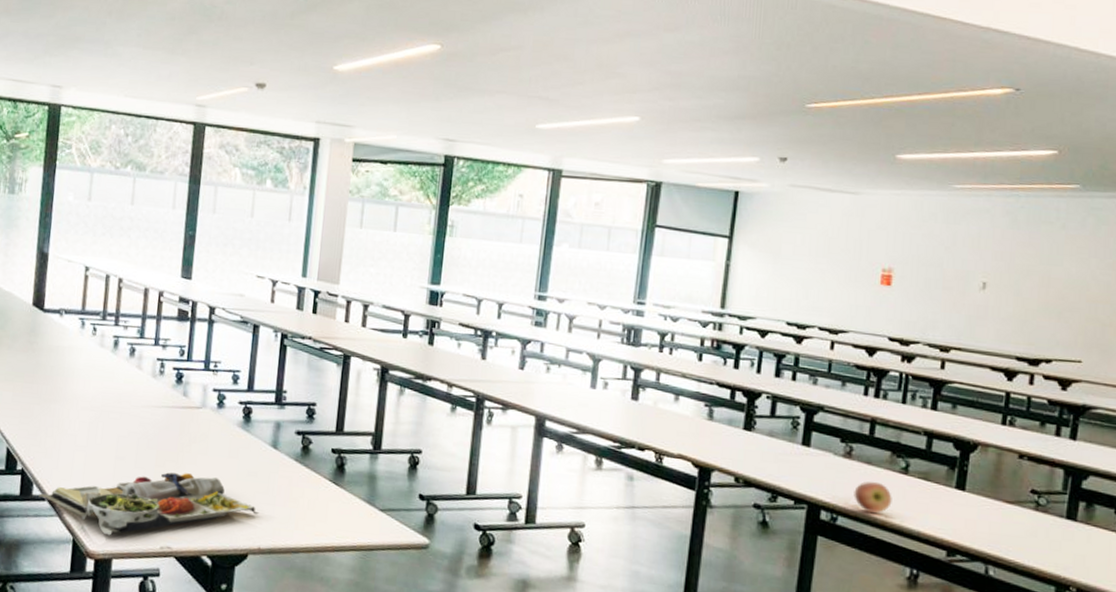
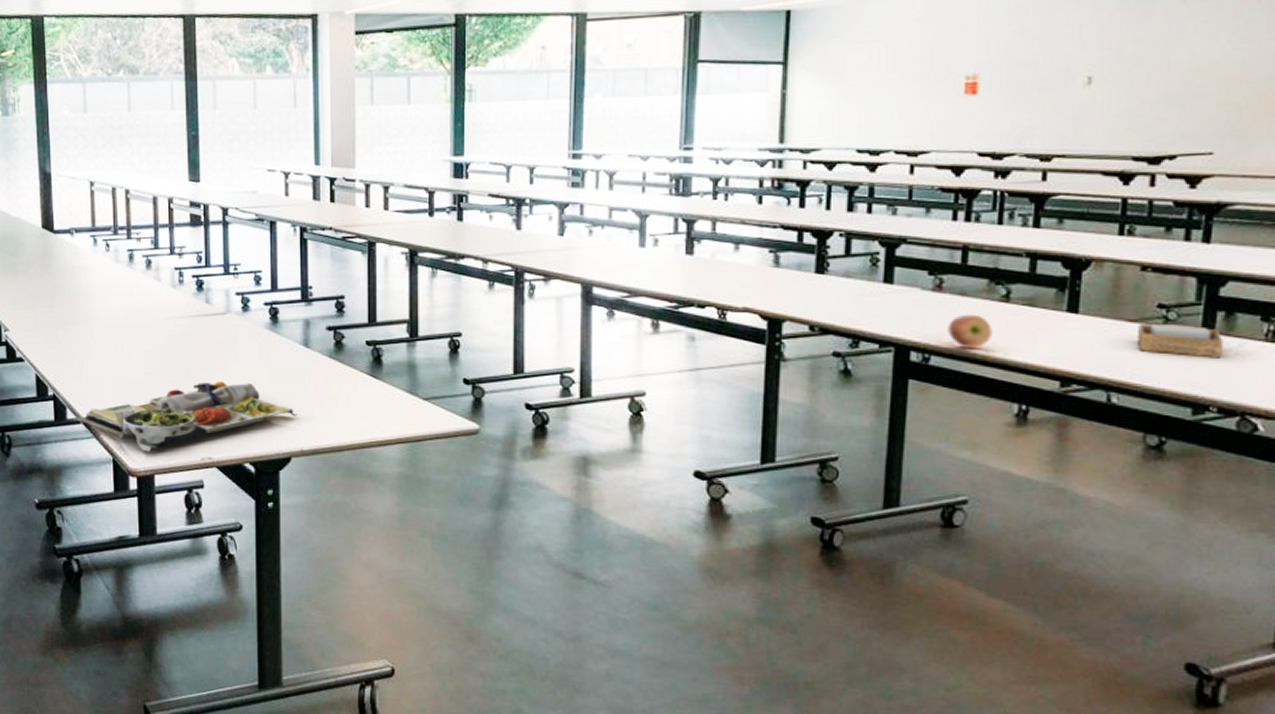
napkin holder: none [1012,505,1084,544] -> present [1136,323,1224,358]

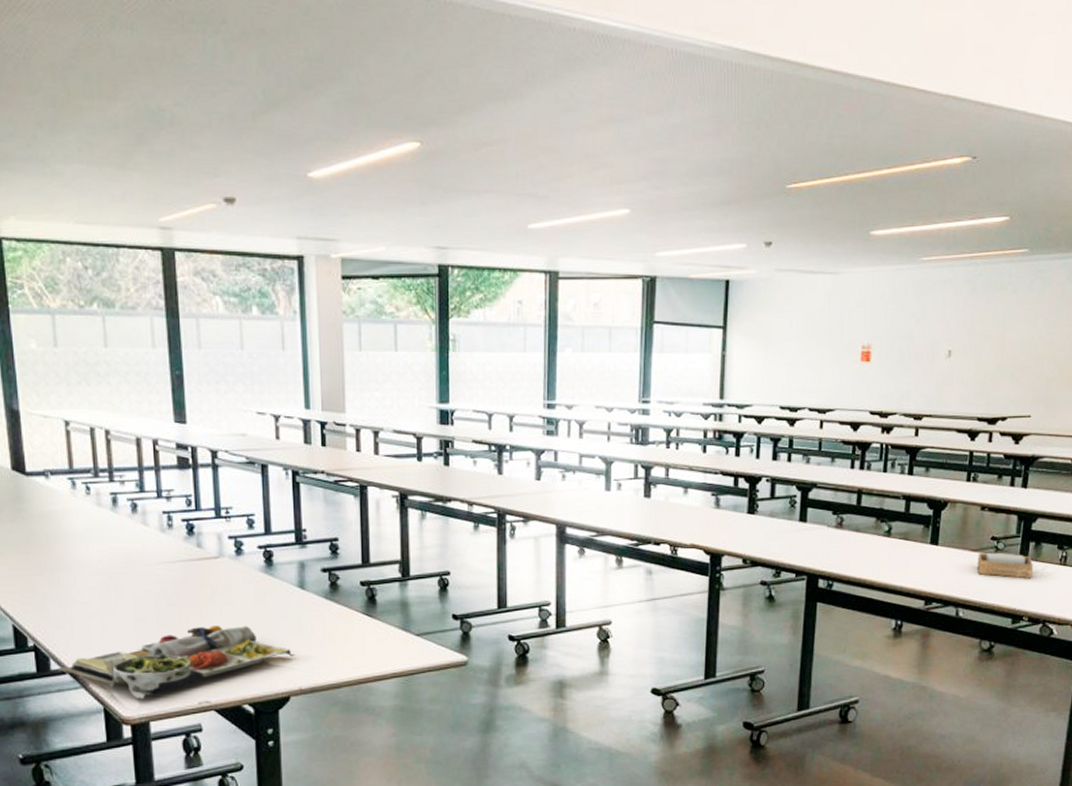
apple: present [947,314,993,348] -> none [846,547,878,575]

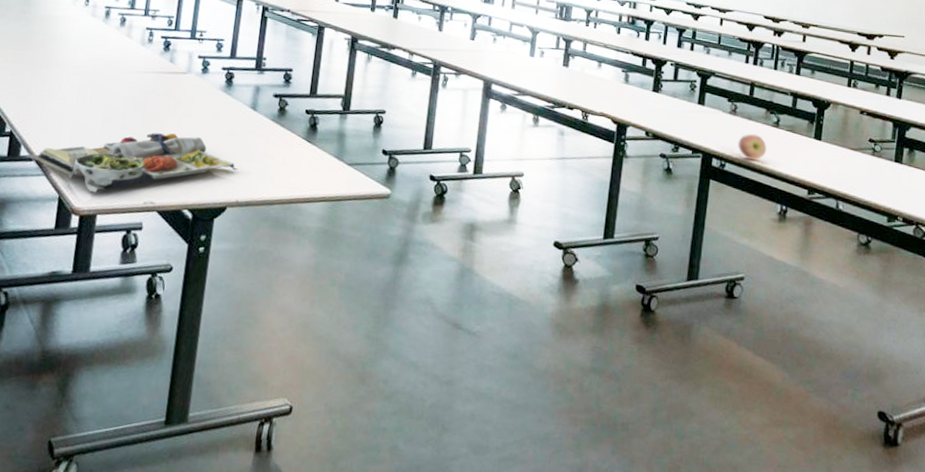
apple: none [846,547,878,575] -> present [738,133,767,160]
napkin holder: present [977,552,1034,579] -> none [856,152,907,182]

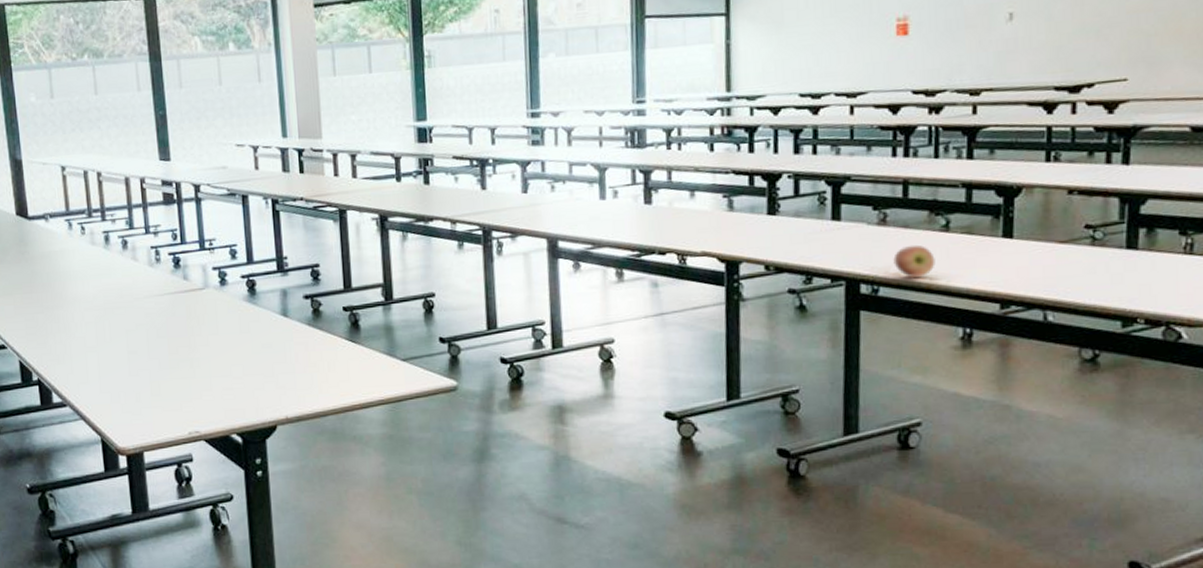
food tray: present [26,133,238,193] -> none [59,356,280,430]

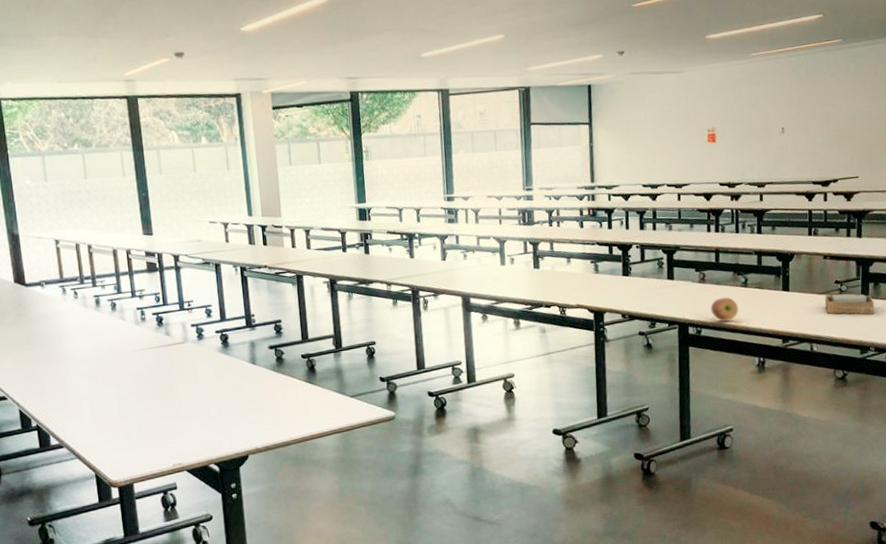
napkin holder: none [1067,243,1147,273] -> present [824,293,875,315]

